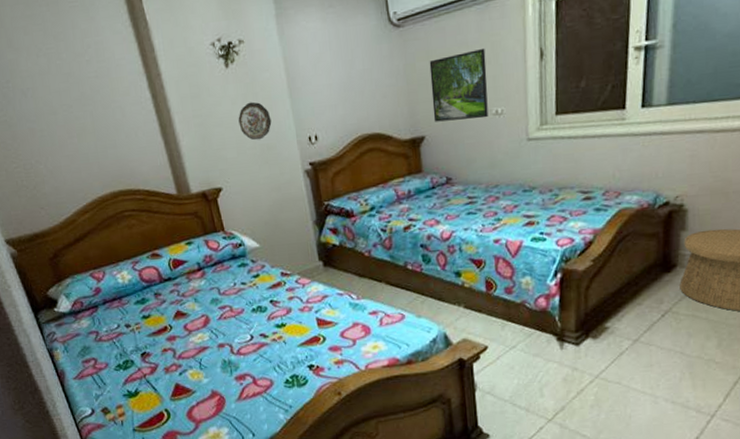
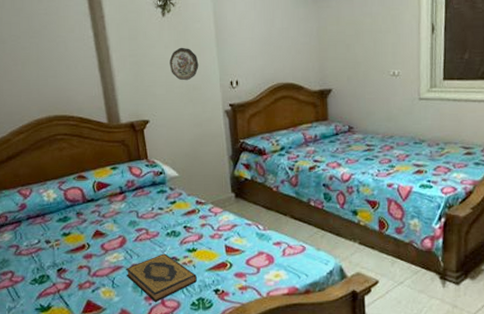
hardback book: none [212,330,289,382] -> present [126,253,197,302]
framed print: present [429,48,488,122] -> none [338,19,387,78]

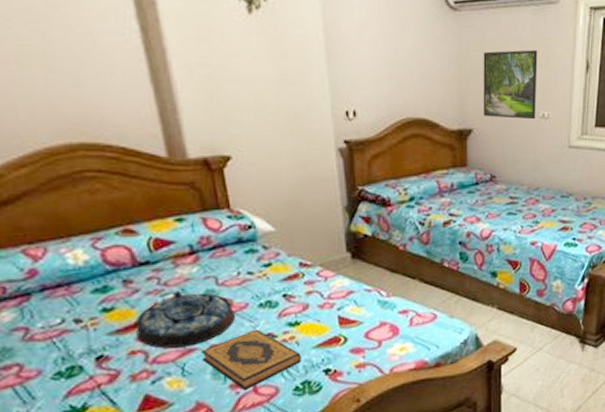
serving tray: none [83,221,150,265] -> present [135,291,236,349]
decorative plate: present [169,47,199,81] -> none [259,59,302,106]
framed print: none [338,19,387,78] -> present [483,49,538,120]

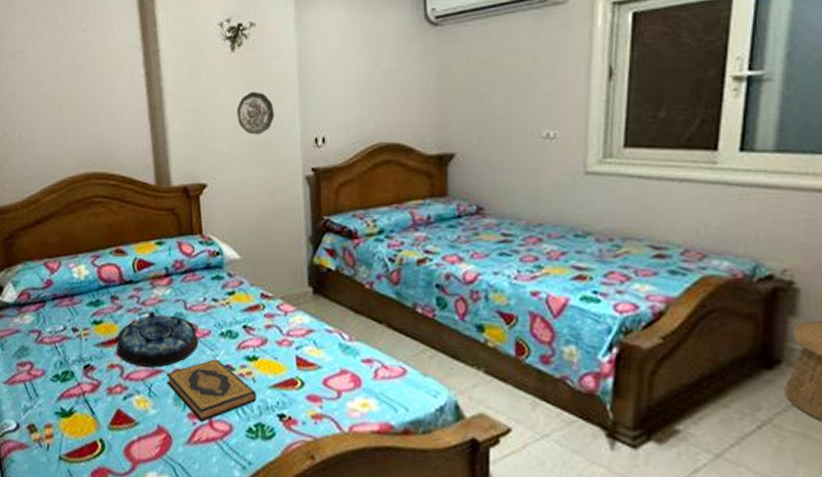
decorative plate: none [259,59,302,106] -> present [237,91,275,135]
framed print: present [483,49,538,120] -> none [468,58,539,141]

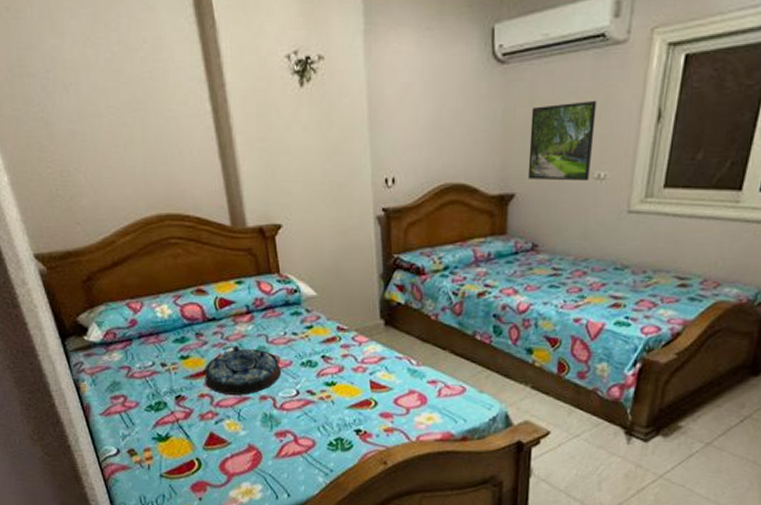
hardback book: present [166,359,256,422] -> none [254,385,335,439]
decorative plate: present [237,91,275,135] -> none [308,130,346,176]
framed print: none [468,58,539,141] -> present [527,100,597,182]

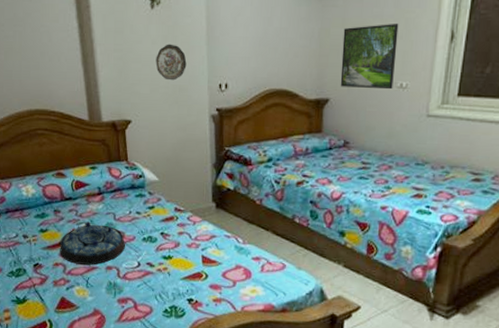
decorative plate: none [308,130,346,176] -> present [155,44,187,81]

